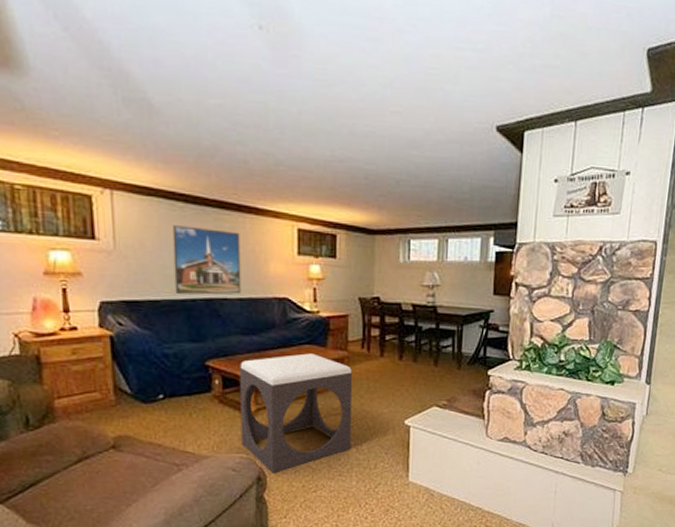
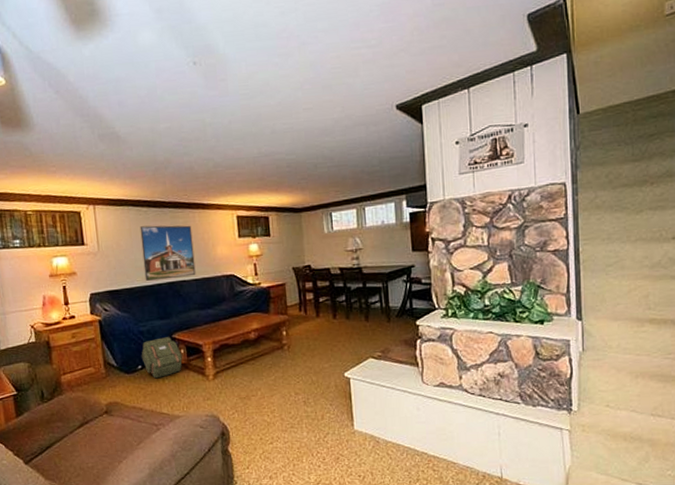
backpack: none [163,364,216,412] -> present [141,337,182,379]
footstool: present [240,353,352,474] -> none [199,320,300,429]

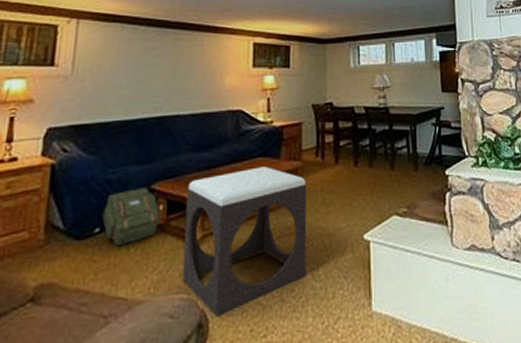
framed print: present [139,225,196,281] -> none [127,47,198,114]
footstool: none [199,320,300,429] -> present [182,166,307,317]

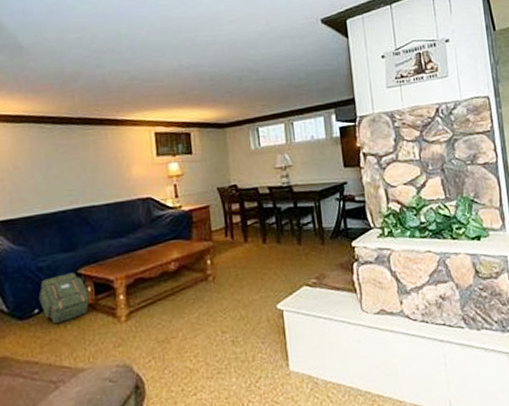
footstool: present [182,166,307,317] -> none [110,248,227,380]

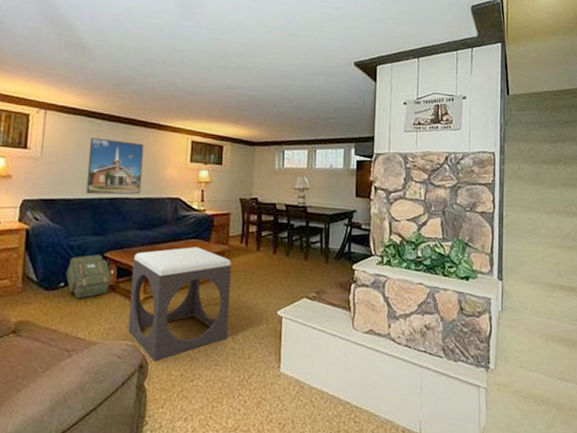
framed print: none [42,143,108,208] -> present [86,138,144,195]
footstool: none [110,248,227,380] -> present [128,247,231,362]

